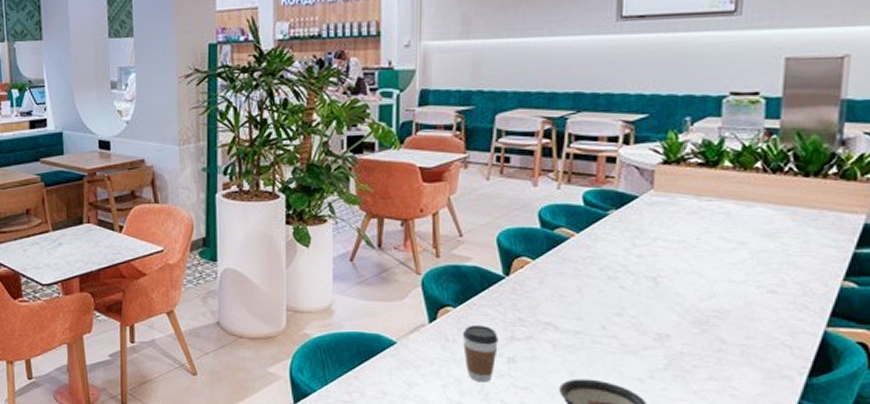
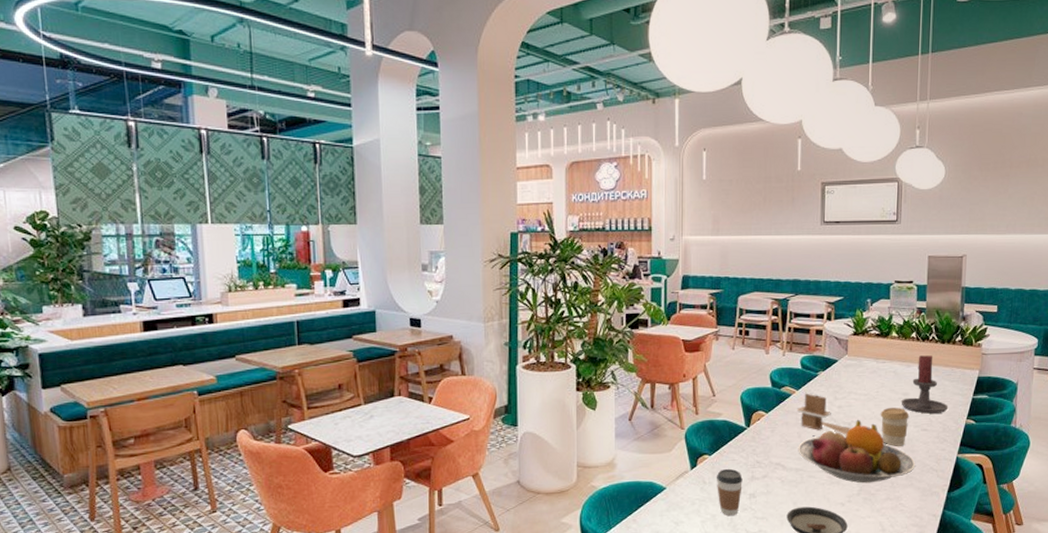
napkin holder: none [575,237,657,294] -> present [796,393,851,438]
fruit bowl: none [577,273,757,357] -> present [798,419,916,483]
coffee cup: none [702,261,749,311] -> present [880,408,910,446]
candle holder: none [735,193,813,271] -> present [901,355,949,414]

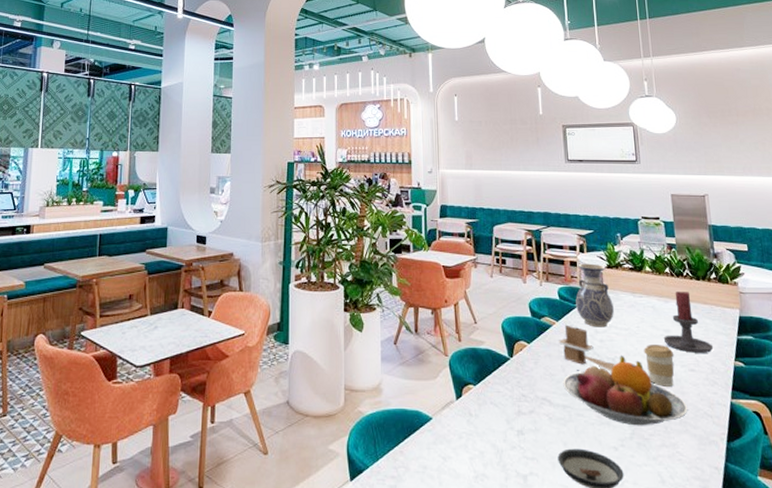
coffee cup: present [716,468,743,516] -> none [482,400,510,454]
vase: none [818,331,855,394] -> present [576,263,614,327]

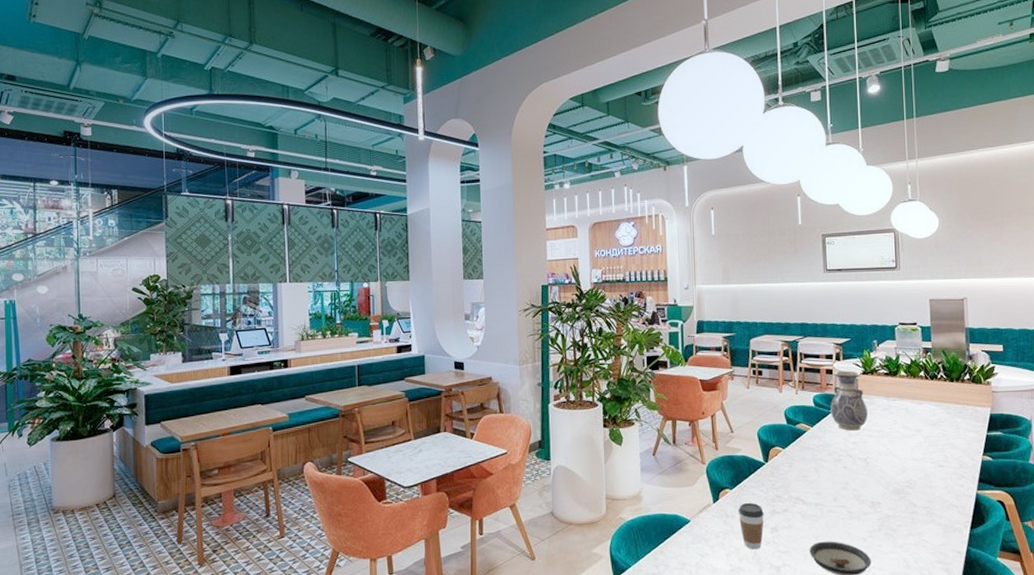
coffee cup: none [482,400,510,454] -> present [738,502,764,550]
napkin holder: present [558,324,616,372] -> none [812,429,867,473]
fruit bowl: present [563,355,688,426] -> none [816,455,935,519]
coffee cup: present [643,345,675,387] -> none [895,444,925,482]
candle holder: present [663,292,714,353] -> none [915,393,963,450]

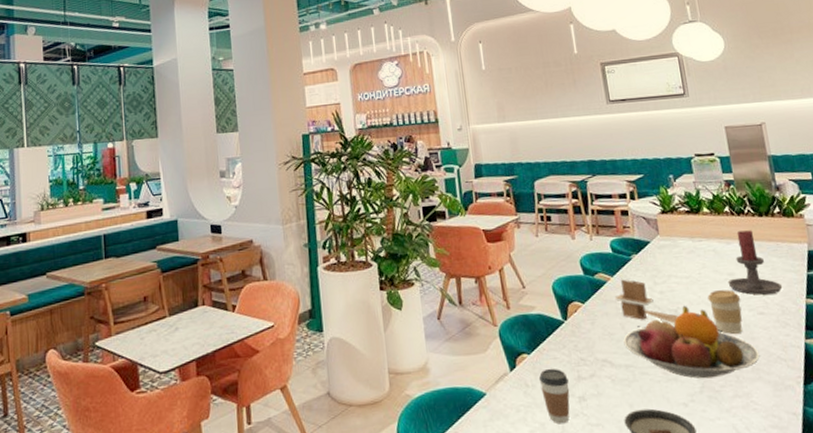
napkin holder: none [812,429,867,473] -> present [614,279,679,328]
fruit bowl: none [816,455,935,519] -> present [623,305,760,379]
vase: present [830,370,868,431] -> none [630,210,673,279]
coffee cup: none [895,444,925,482] -> present [707,289,742,334]
candle holder: none [915,393,963,450] -> present [727,230,783,295]

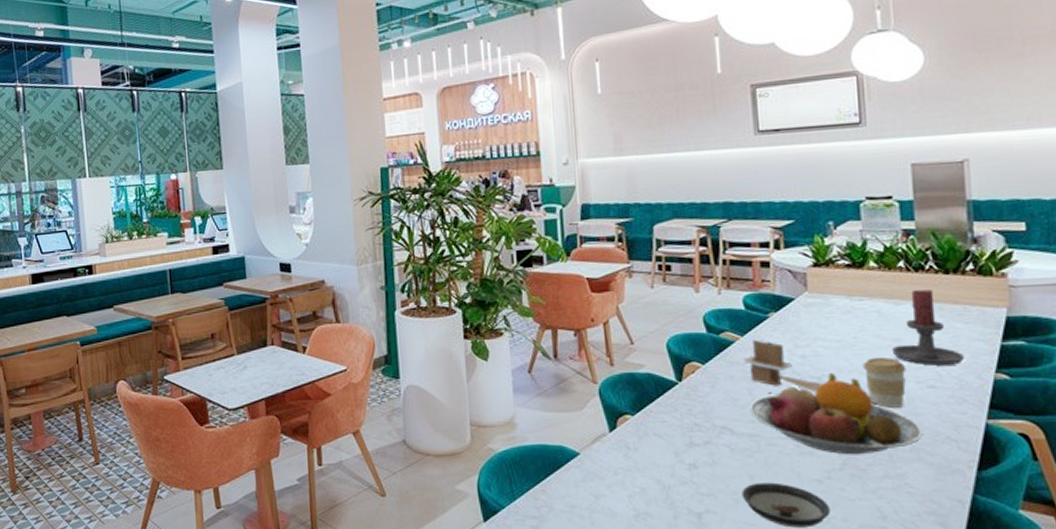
coffee cup: present [538,368,570,424] -> none [642,431,679,491]

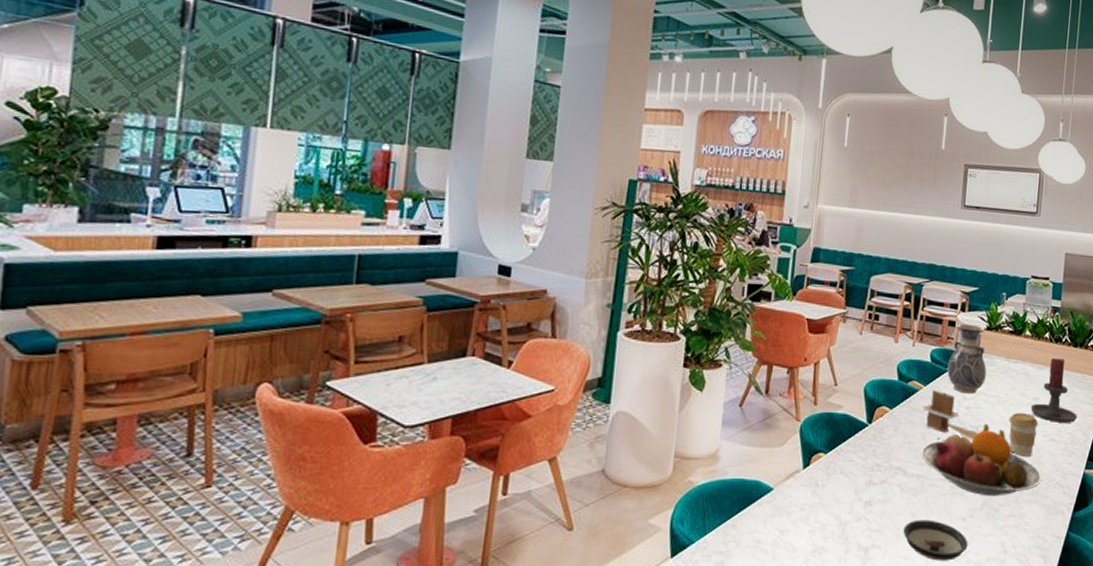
vase: none [768,262,822,341] -> present [947,323,987,394]

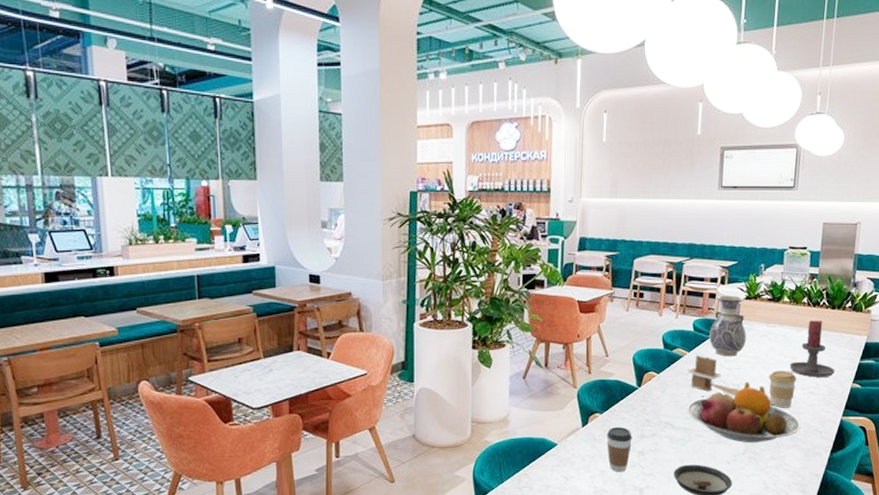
coffee cup: none [830,470,859,527] -> present [606,426,632,472]

